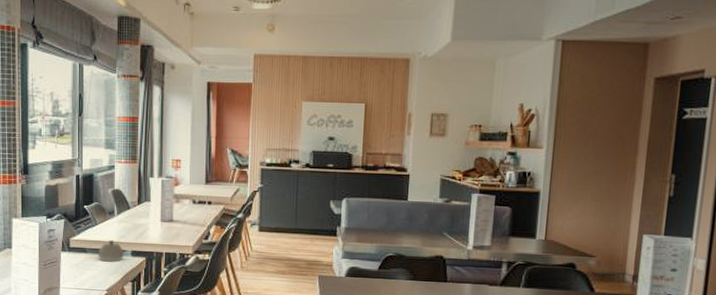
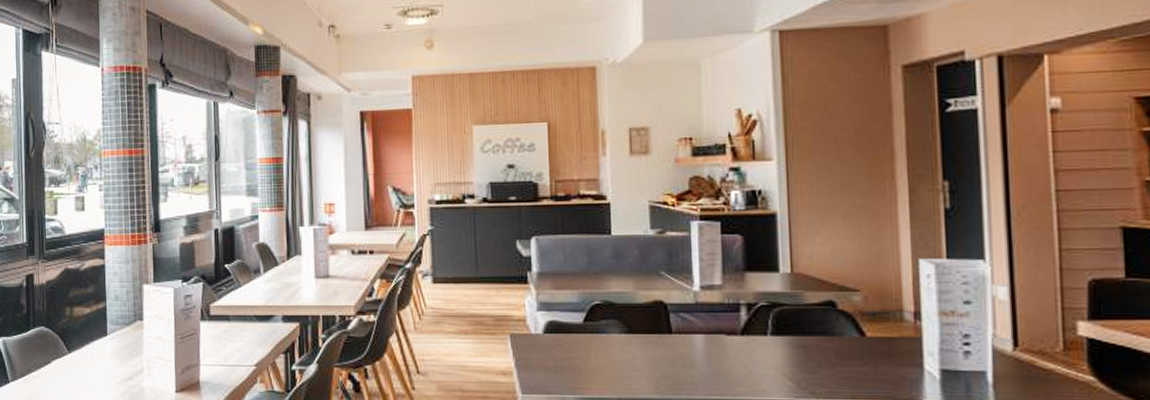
sugar bowl: present [98,239,124,262] -> none [243,303,274,331]

